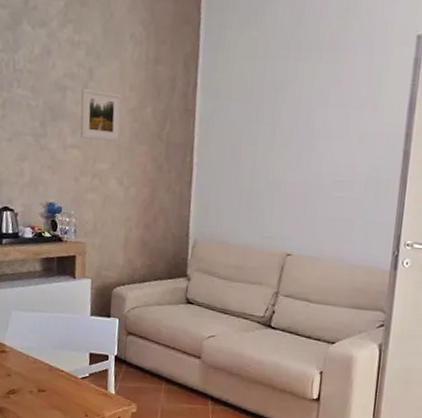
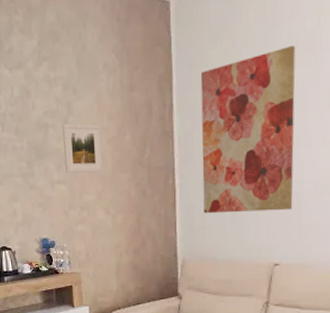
wall art: none [219,42,321,202] -> present [201,45,296,214]

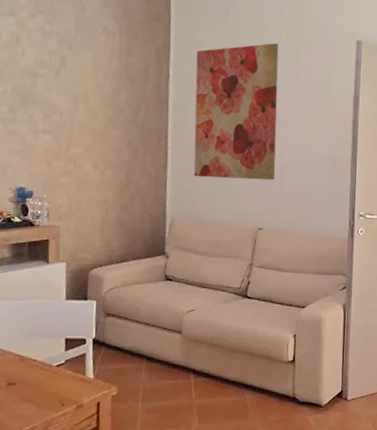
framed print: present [61,123,103,173] -> none [52,75,95,127]

